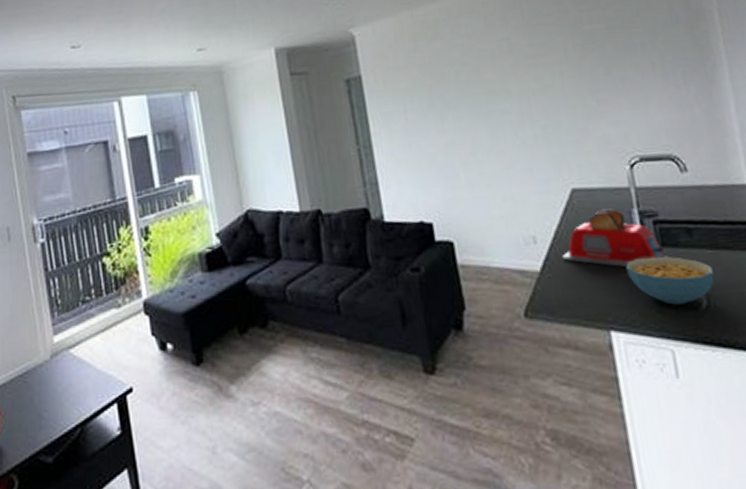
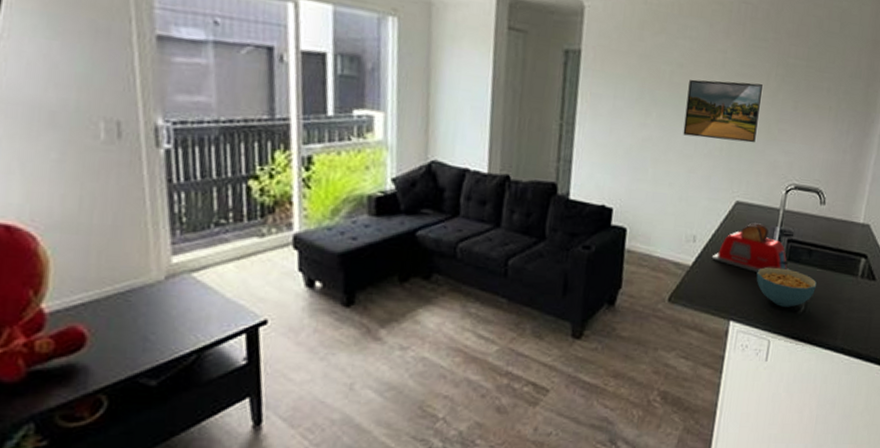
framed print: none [478,58,573,132] -> present [683,79,764,143]

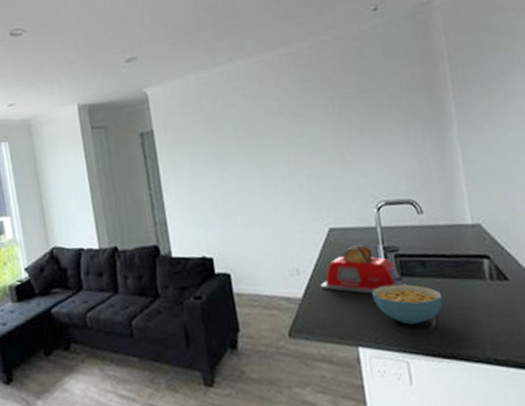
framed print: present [683,79,764,143] -> none [253,117,332,179]

